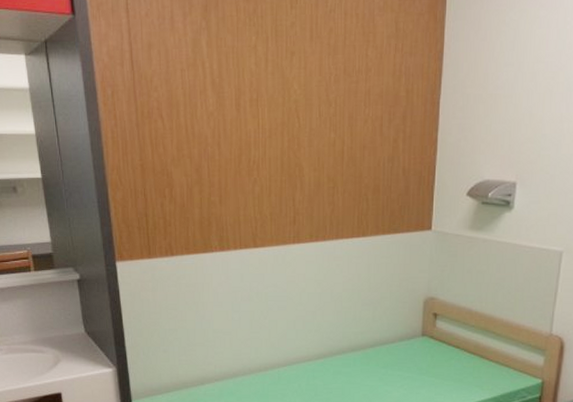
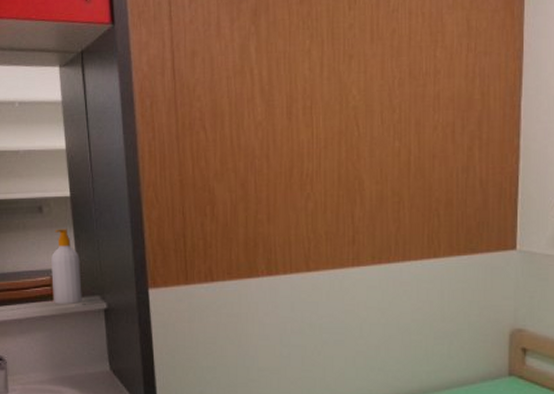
soap bottle: none [27,207,57,276] -> present [51,229,82,305]

